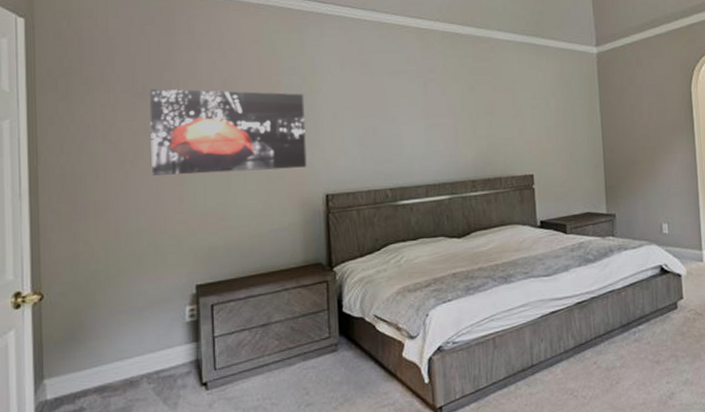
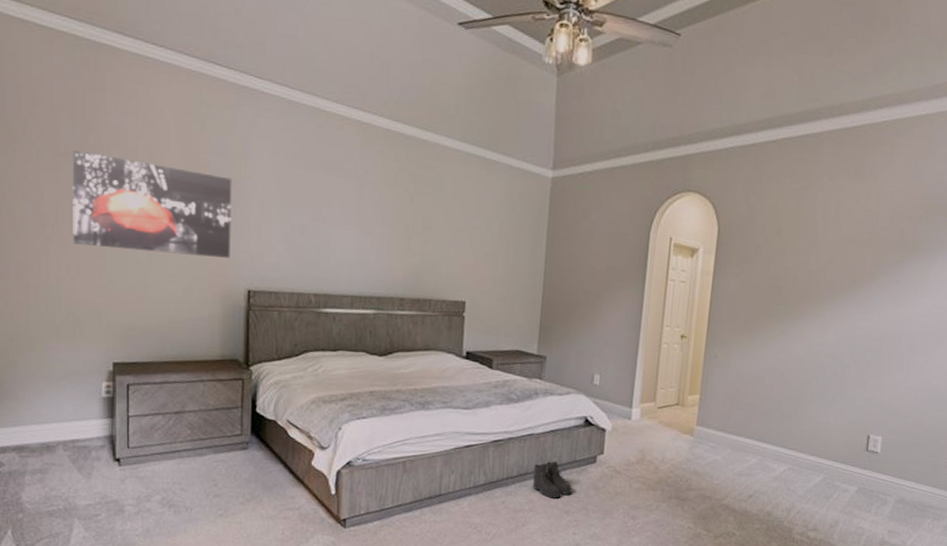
boots: none [619,313,660,351] -> present [533,461,572,499]

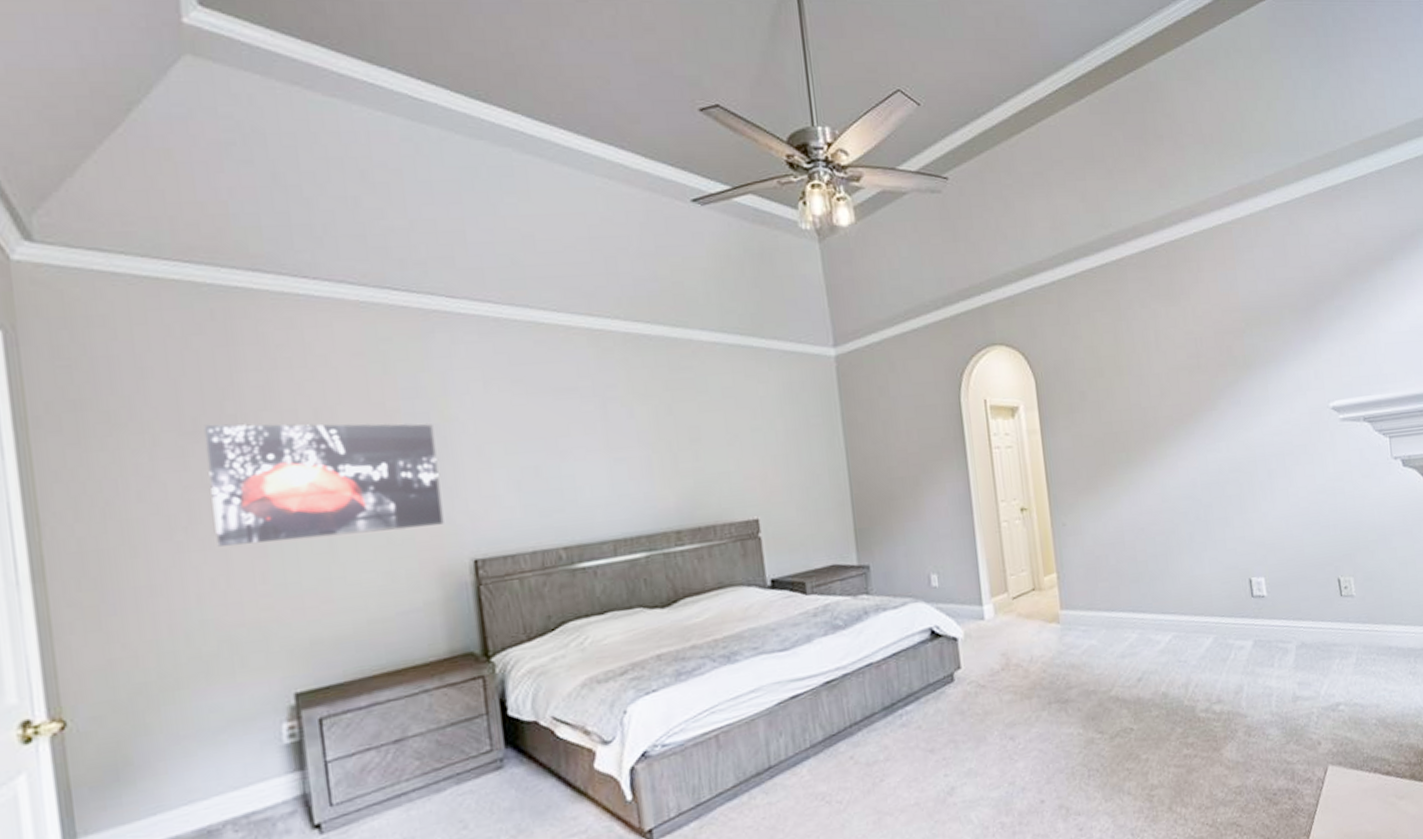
boots: present [533,461,572,499] -> none [880,690,933,739]

